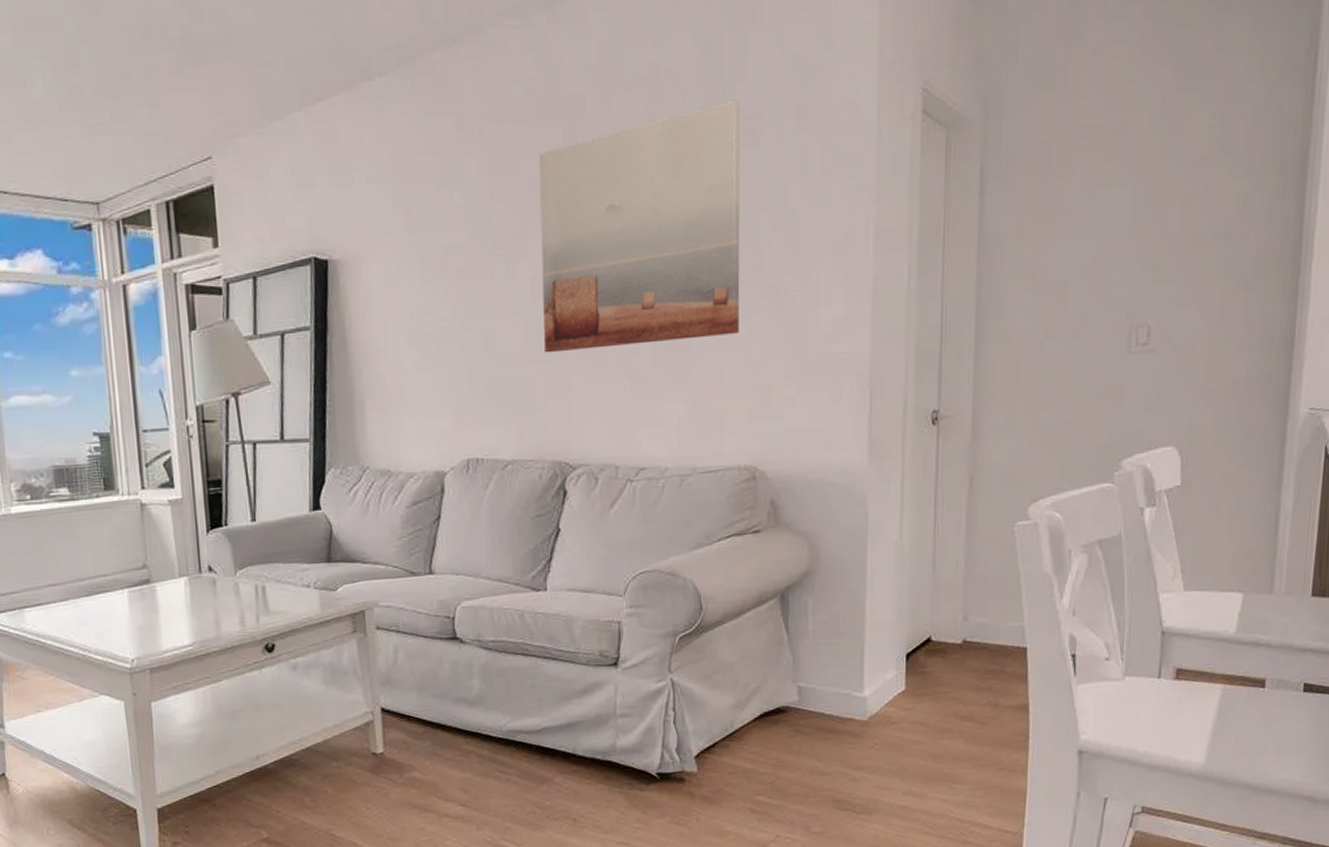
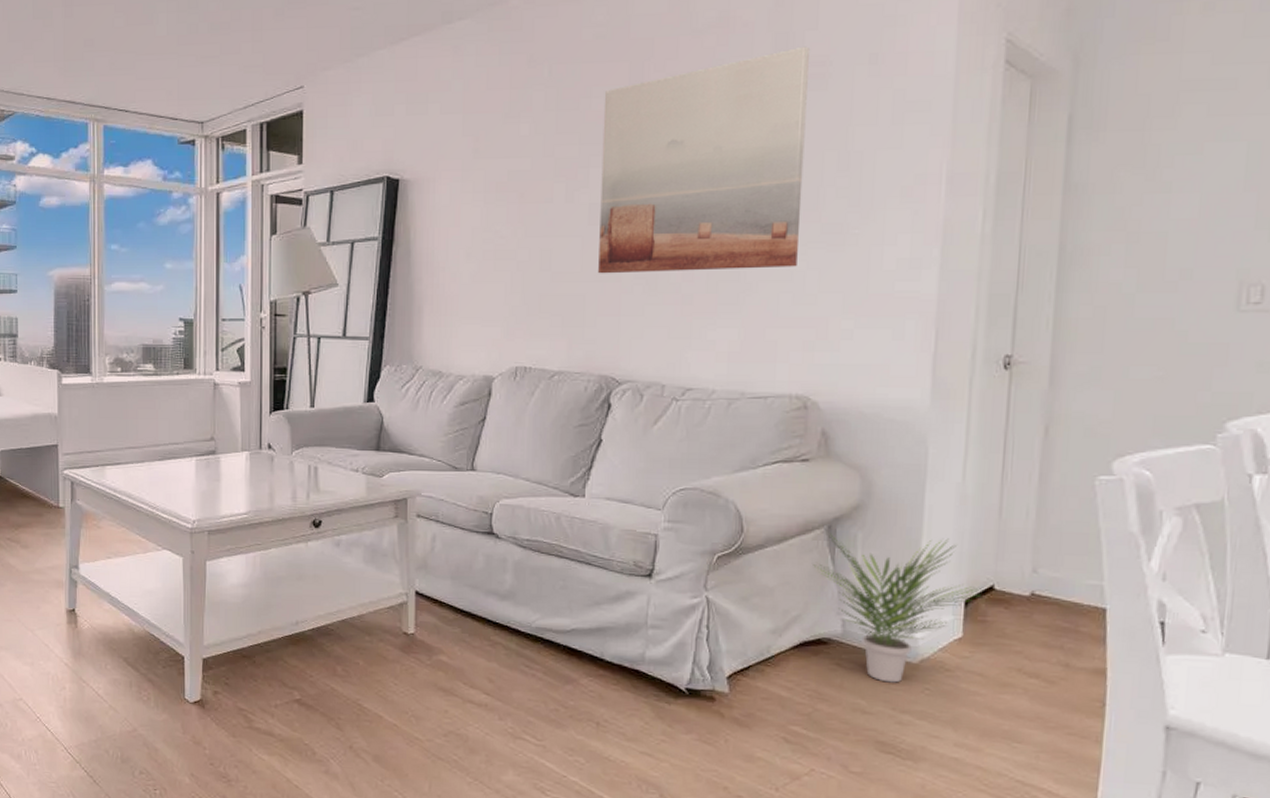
potted plant: none [769,596,920,743] -> present [813,533,981,683]

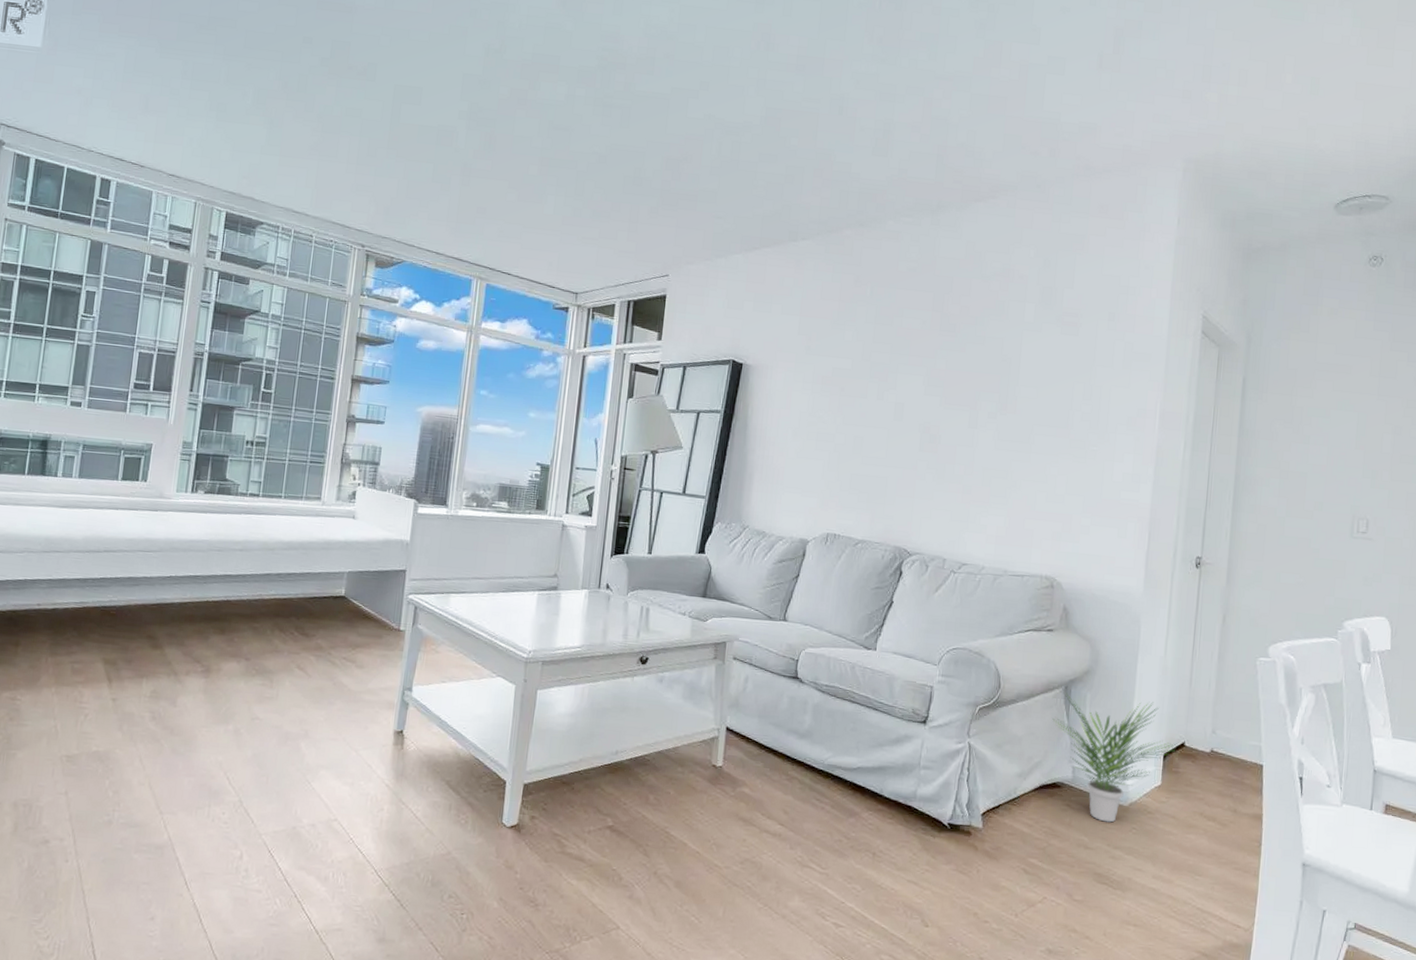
wall art: present [598,46,811,274] -> none [899,300,1068,472]

